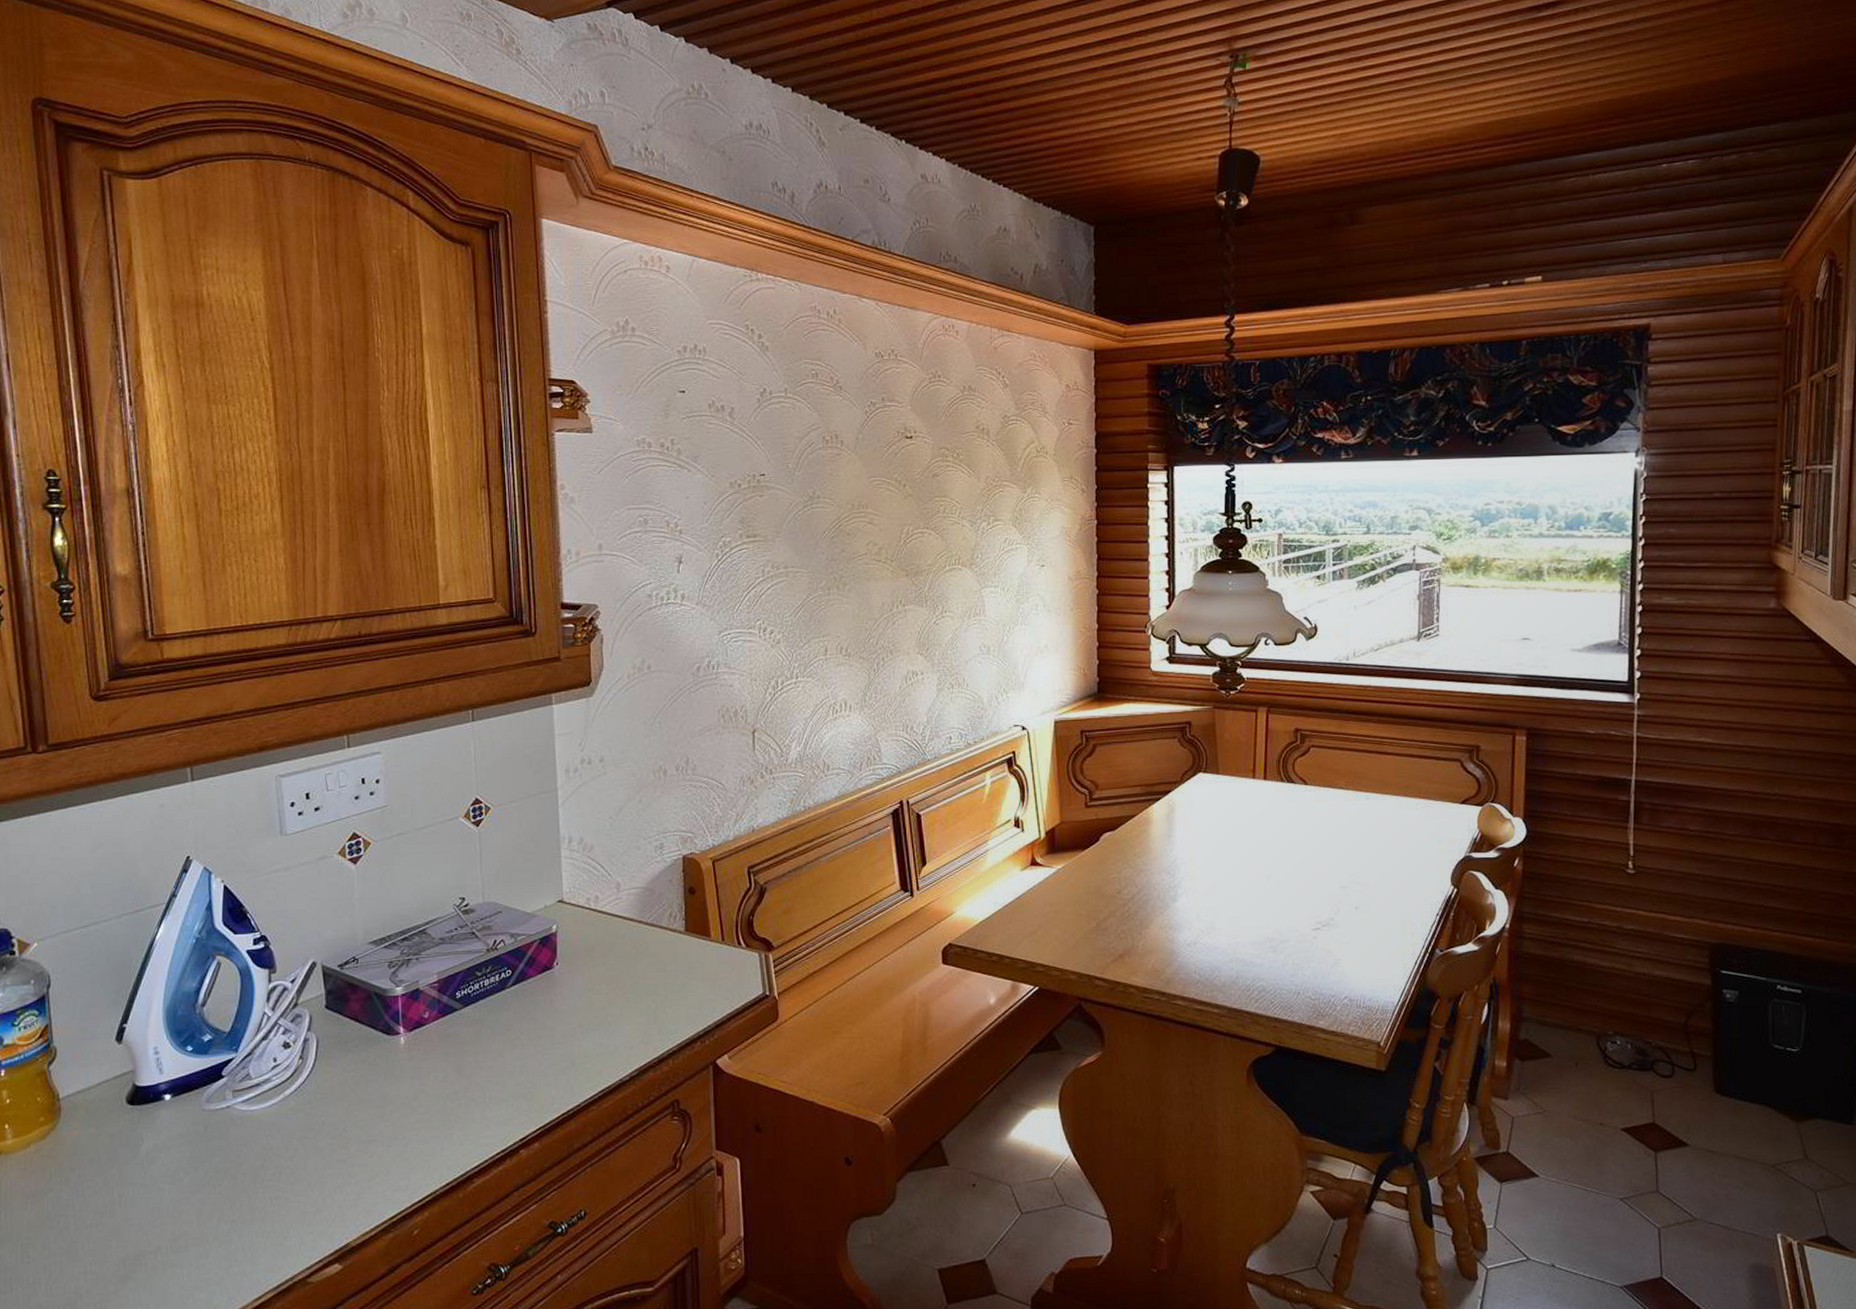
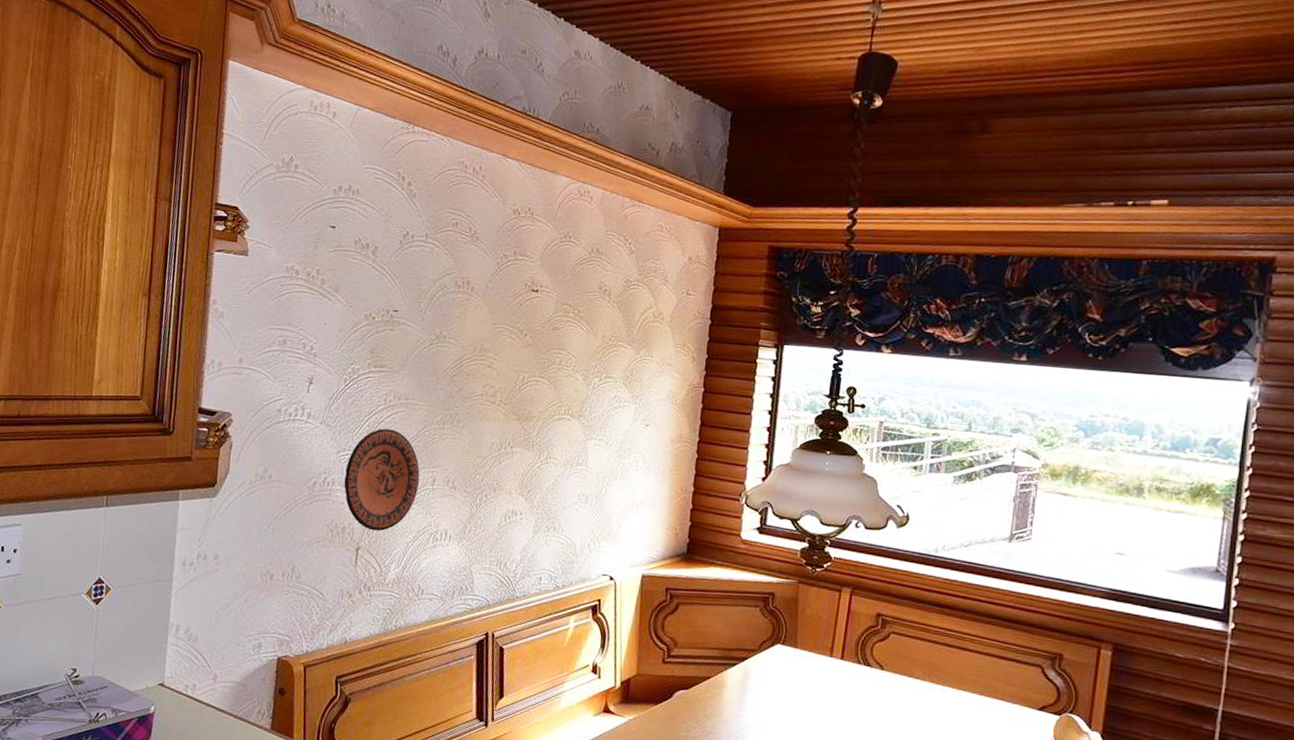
decorative plate: none [730,602,811,711] -> present [344,428,420,532]

